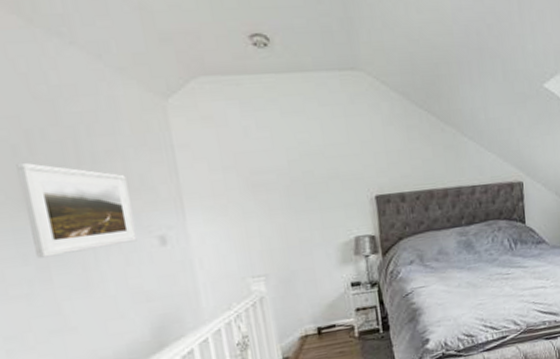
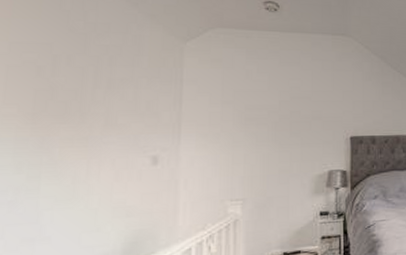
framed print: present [16,162,137,258] -> none [31,82,134,168]

